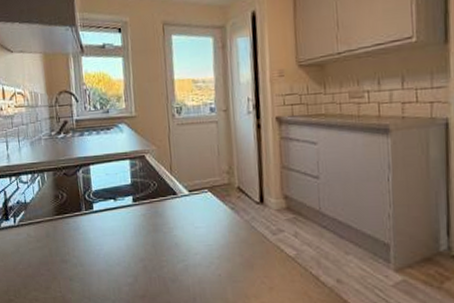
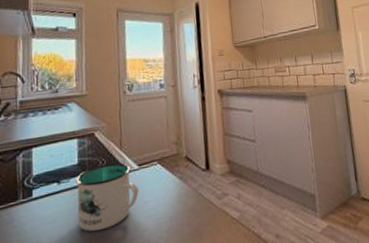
mug: none [130,186,190,248] -> present [76,162,139,232]

